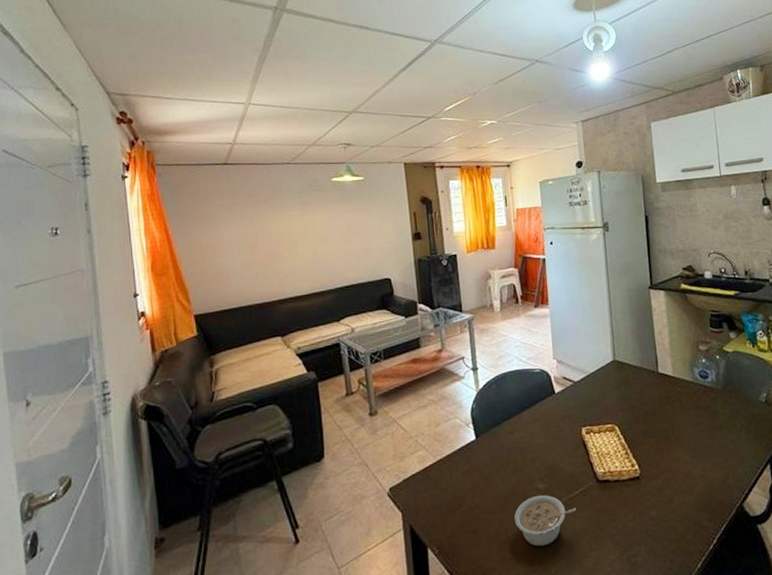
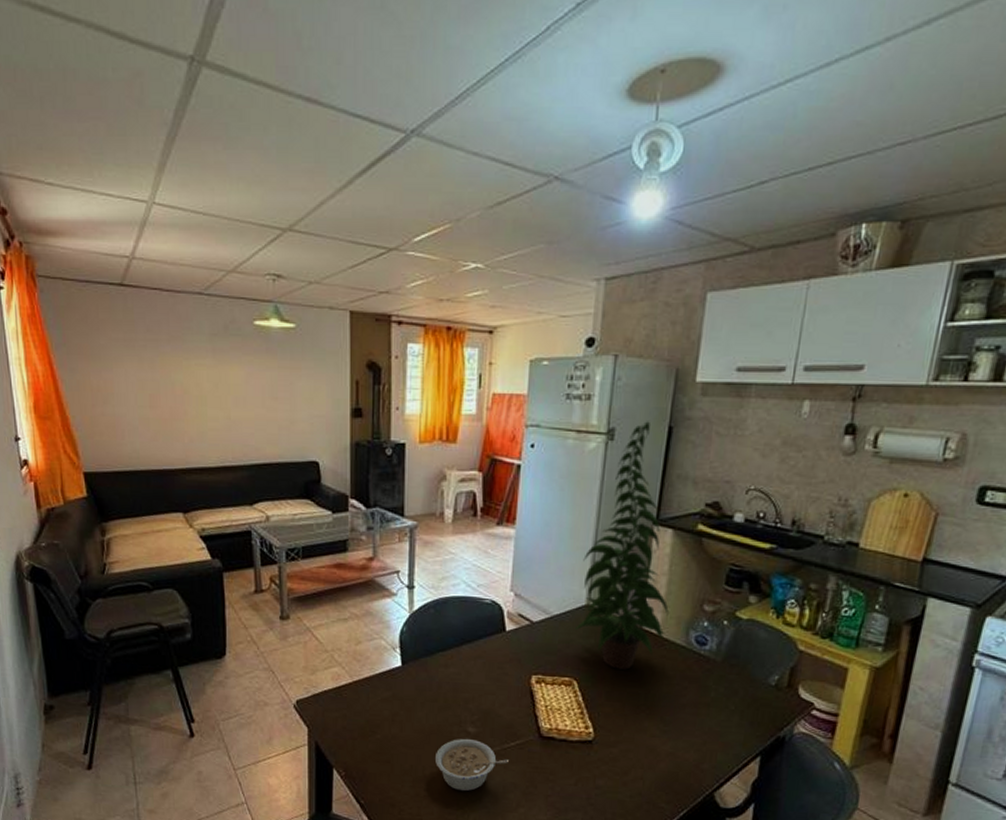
plant: none [604,214,677,410] -> present [575,421,669,670]

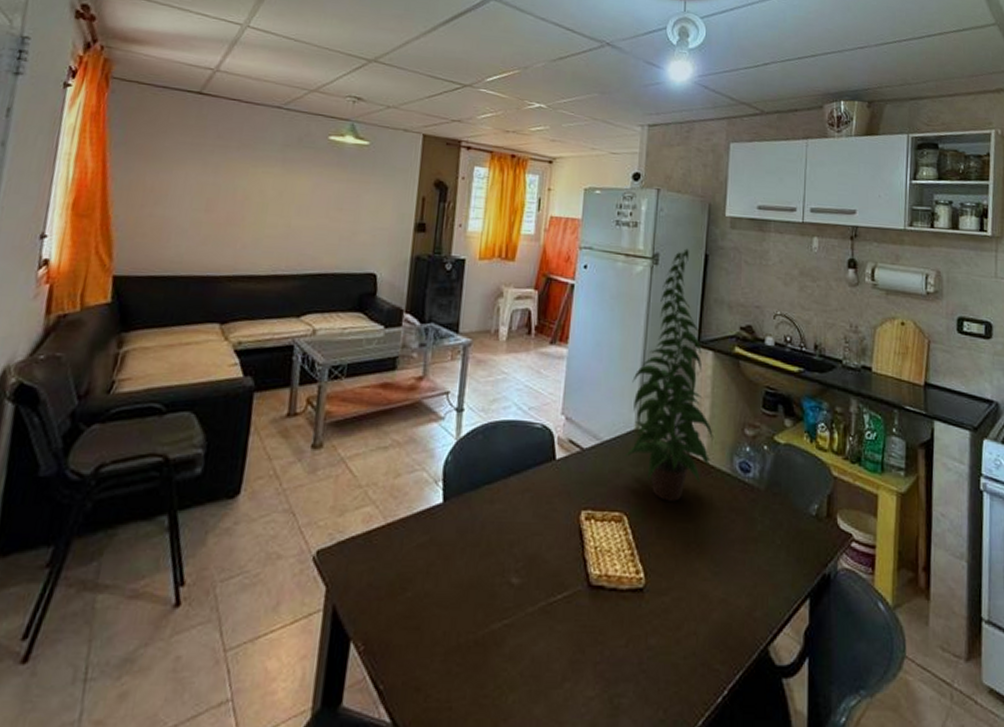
legume: present [435,738,508,792] -> none [472,592,554,664]

